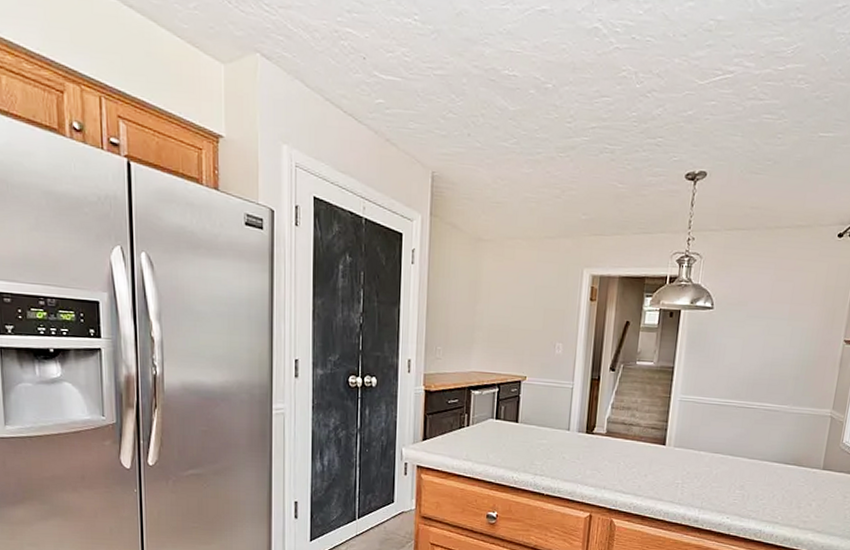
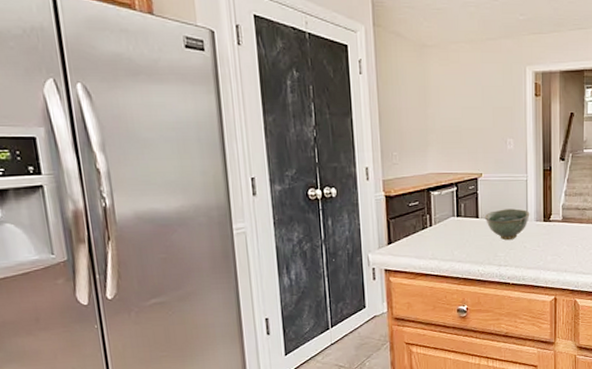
bowl: none [524,416,573,449] -> present [484,208,530,240]

